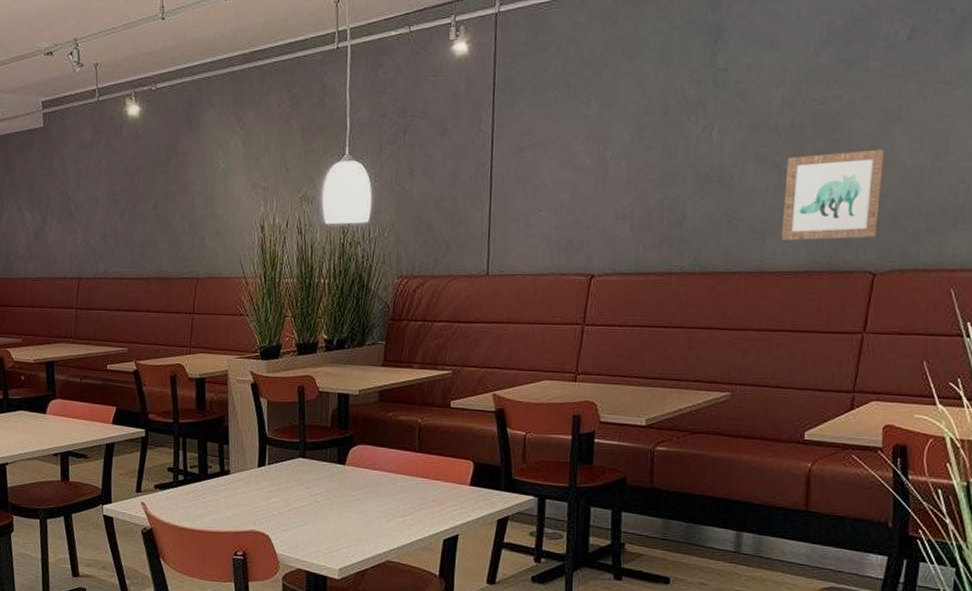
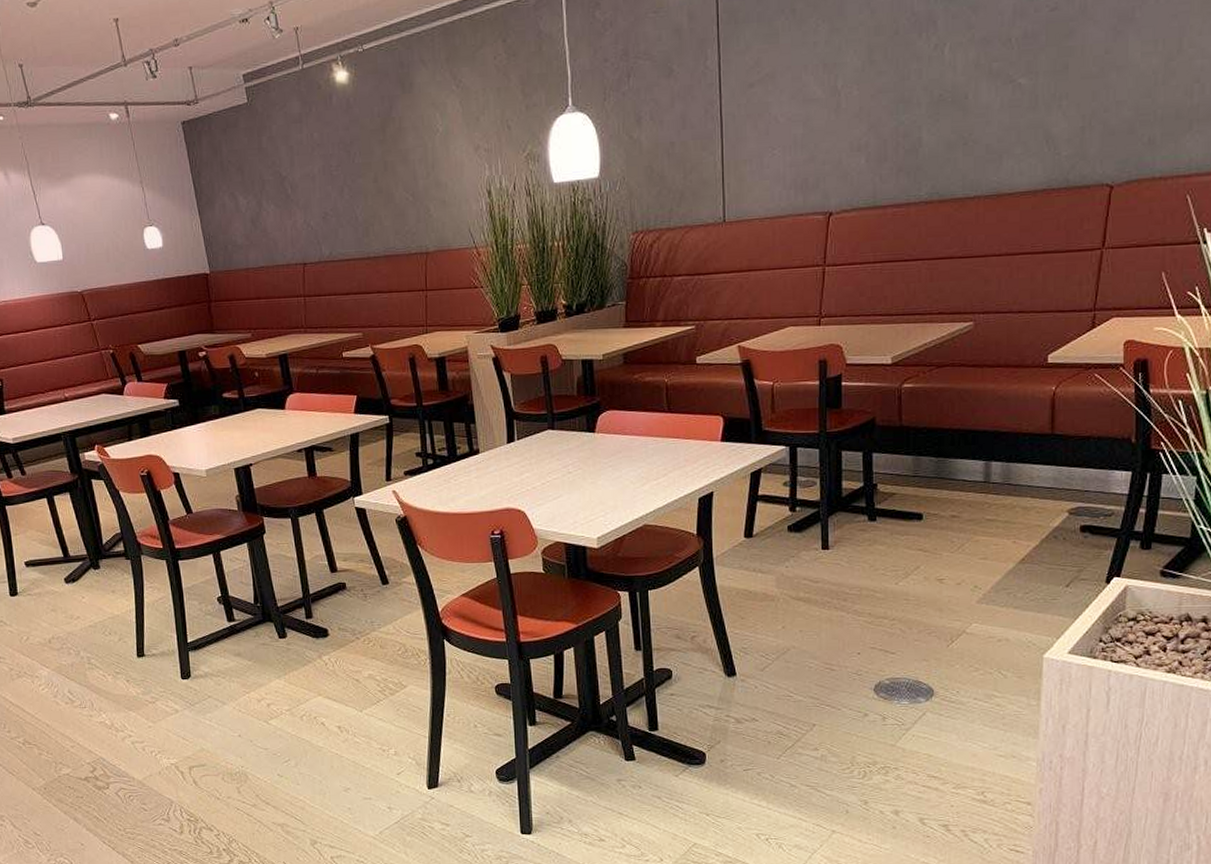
wall art: present [781,149,886,240] -> none [1017,54,1119,159]

